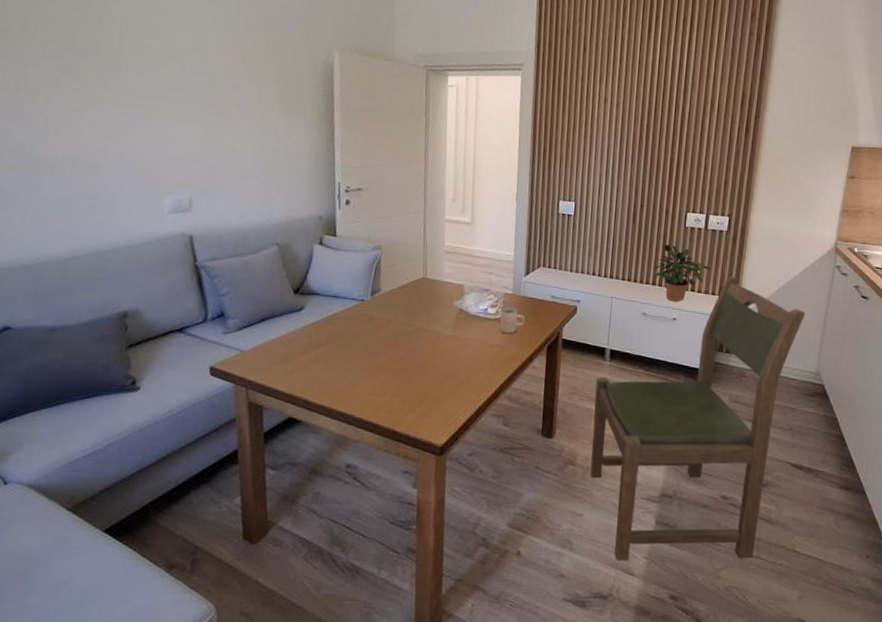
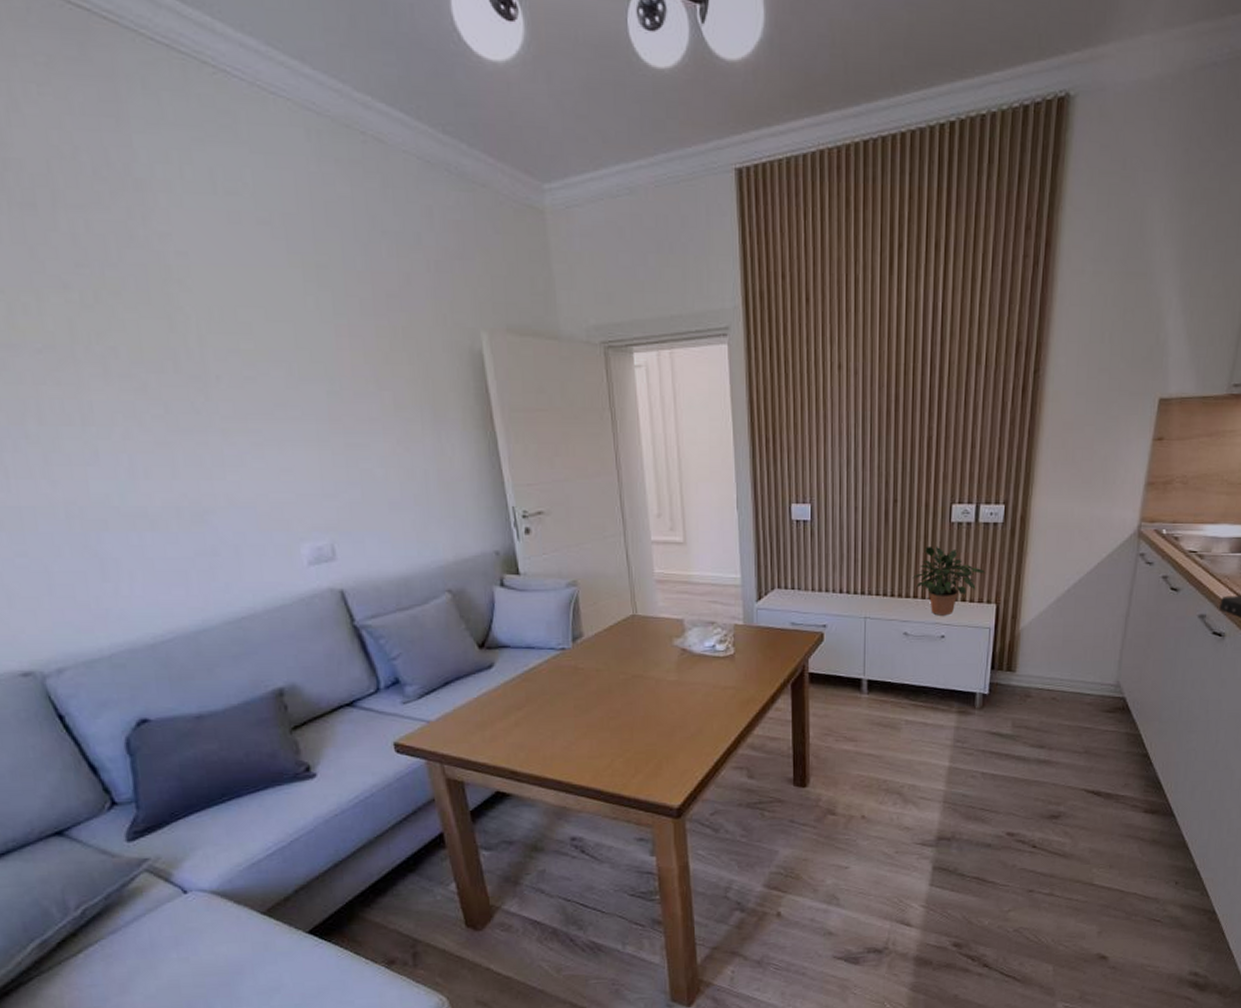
mug: present [499,307,526,334] -> none [731,640,762,673]
dining chair: present [590,276,806,560] -> none [852,579,1102,911]

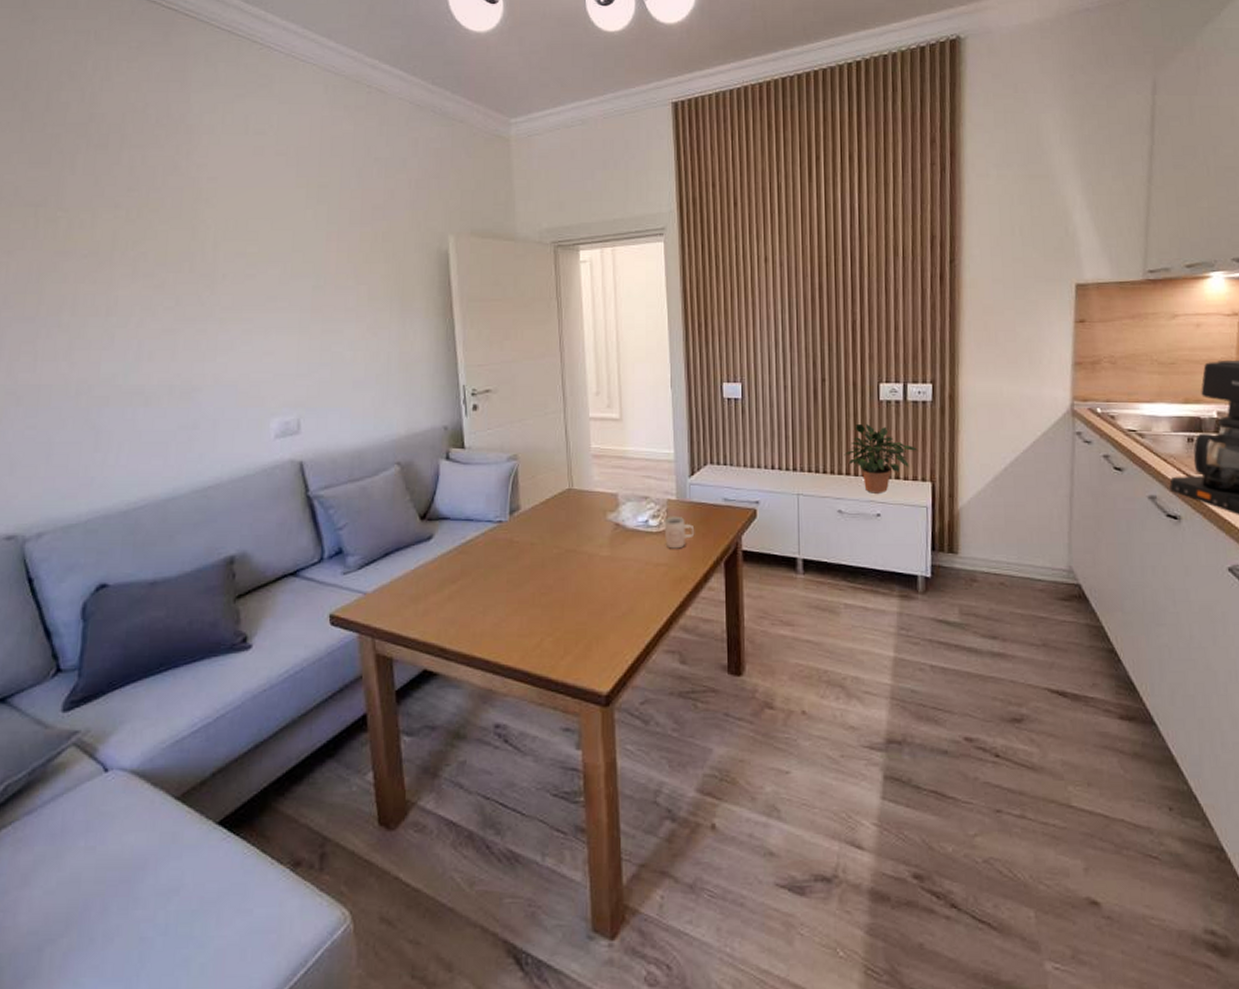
mug: none [731,640,762,673] -> present [664,516,695,549]

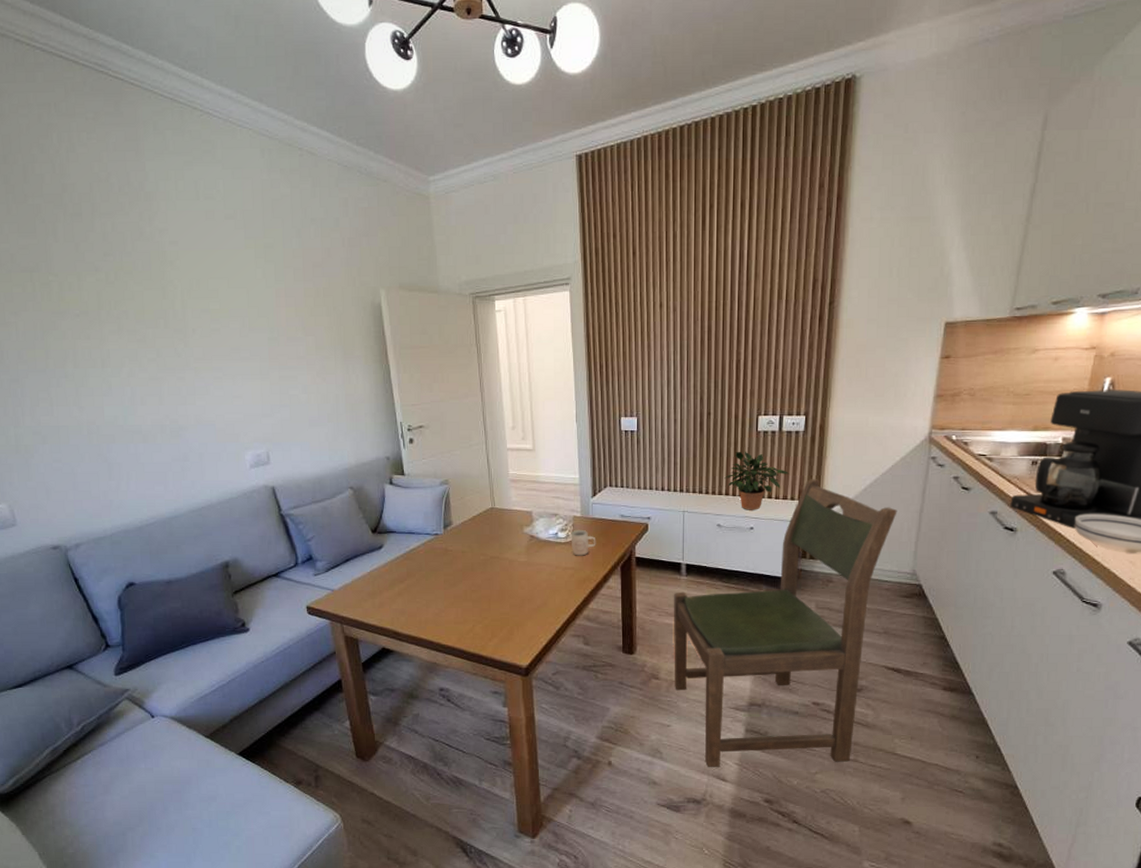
dining chair: none [788,457,1045,829] -> present [673,479,897,767]

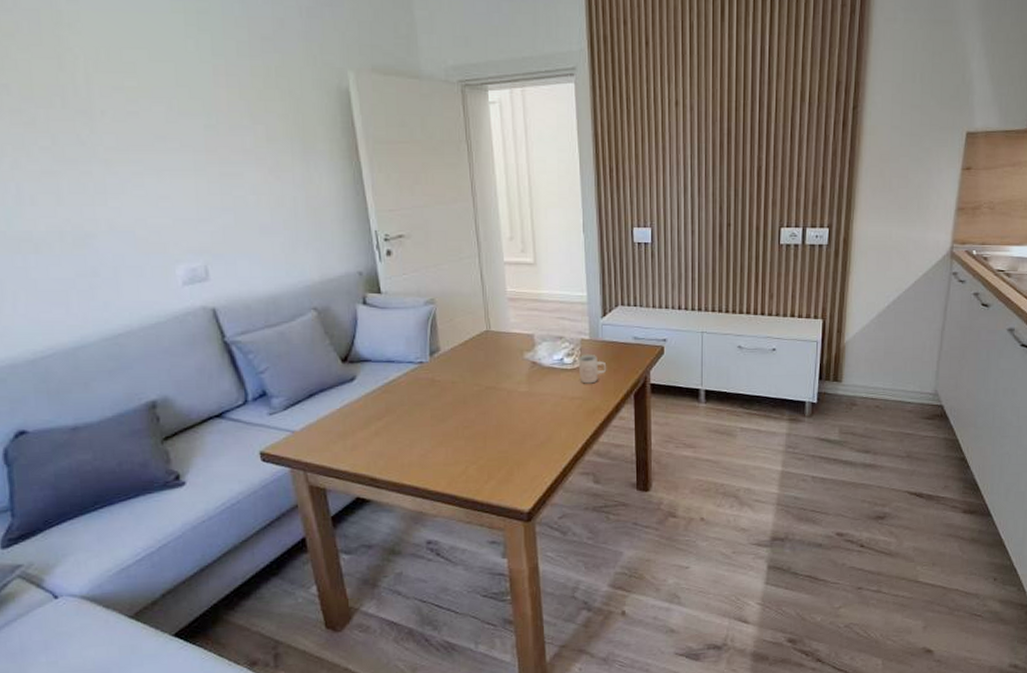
dining chair: present [673,479,897,767] -> none [691,296,920,609]
potted plant: present [724,451,789,510] -> none [745,266,813,330]

